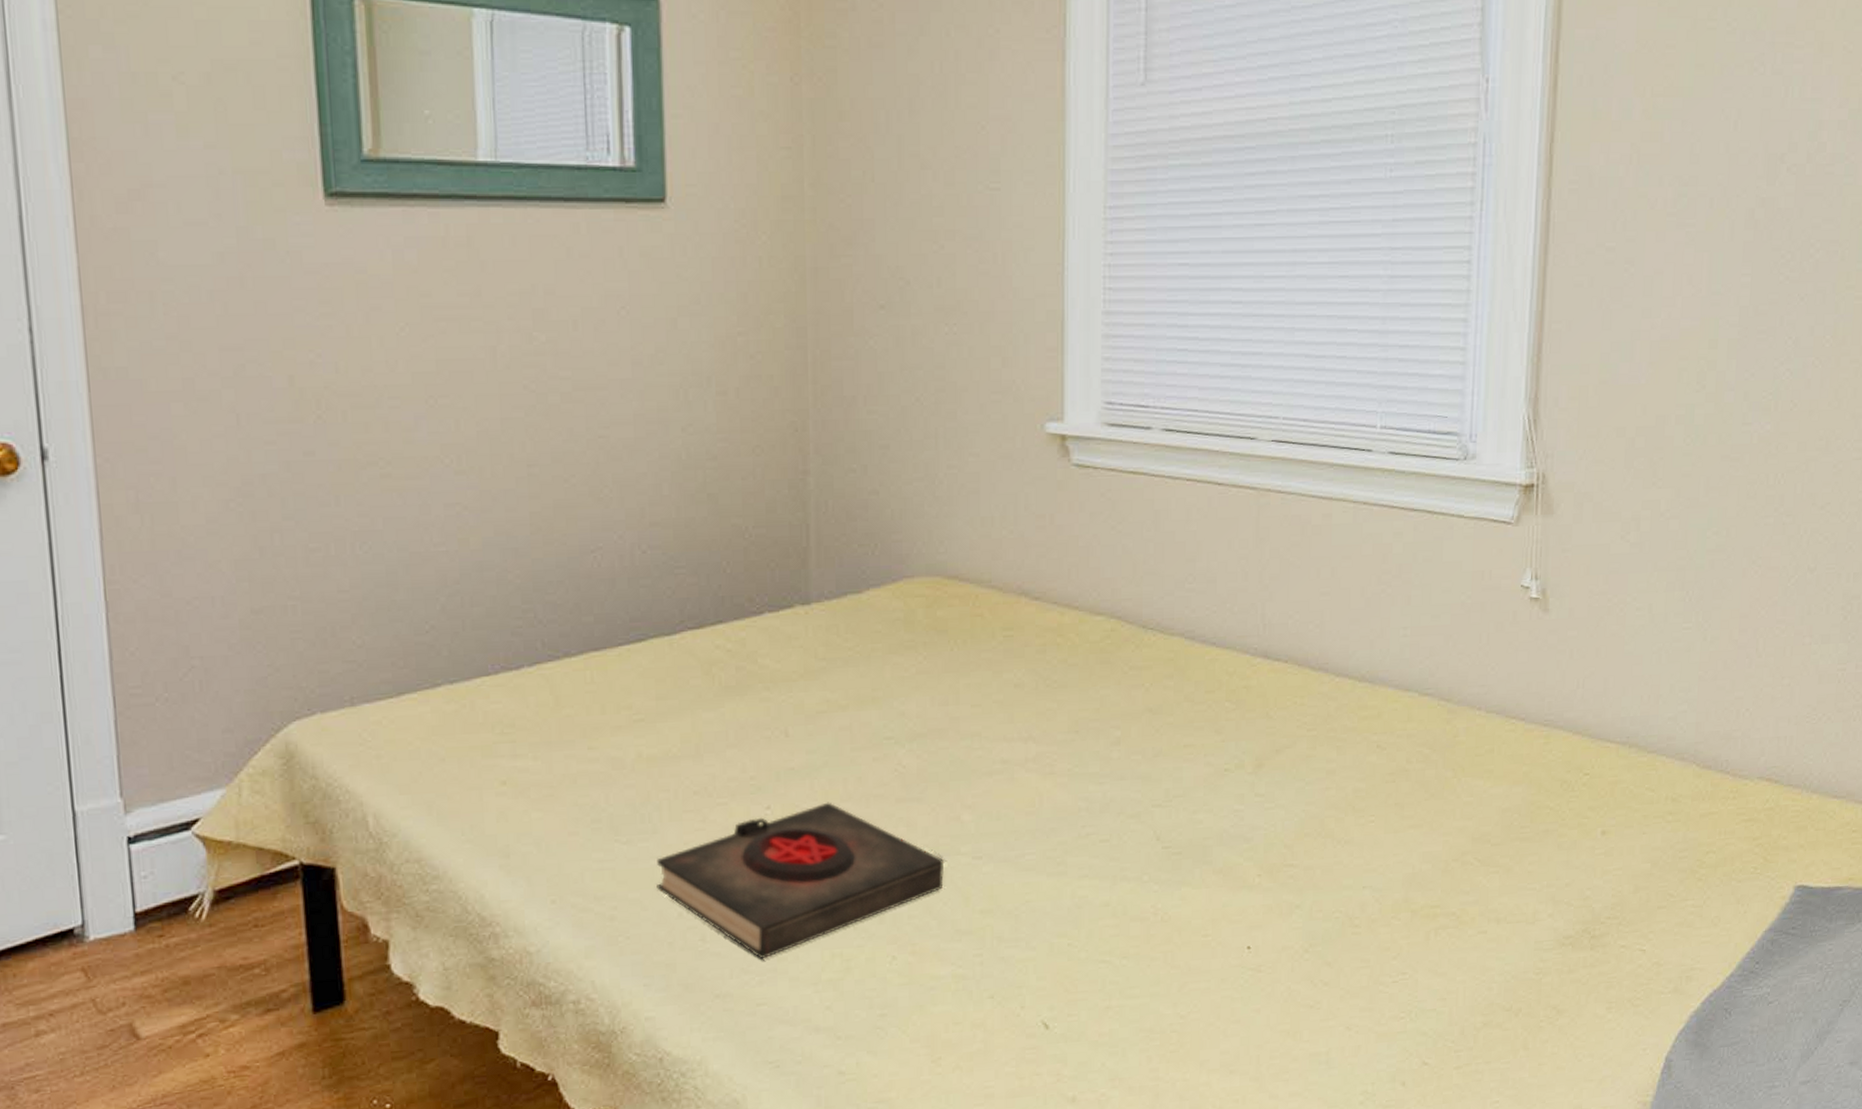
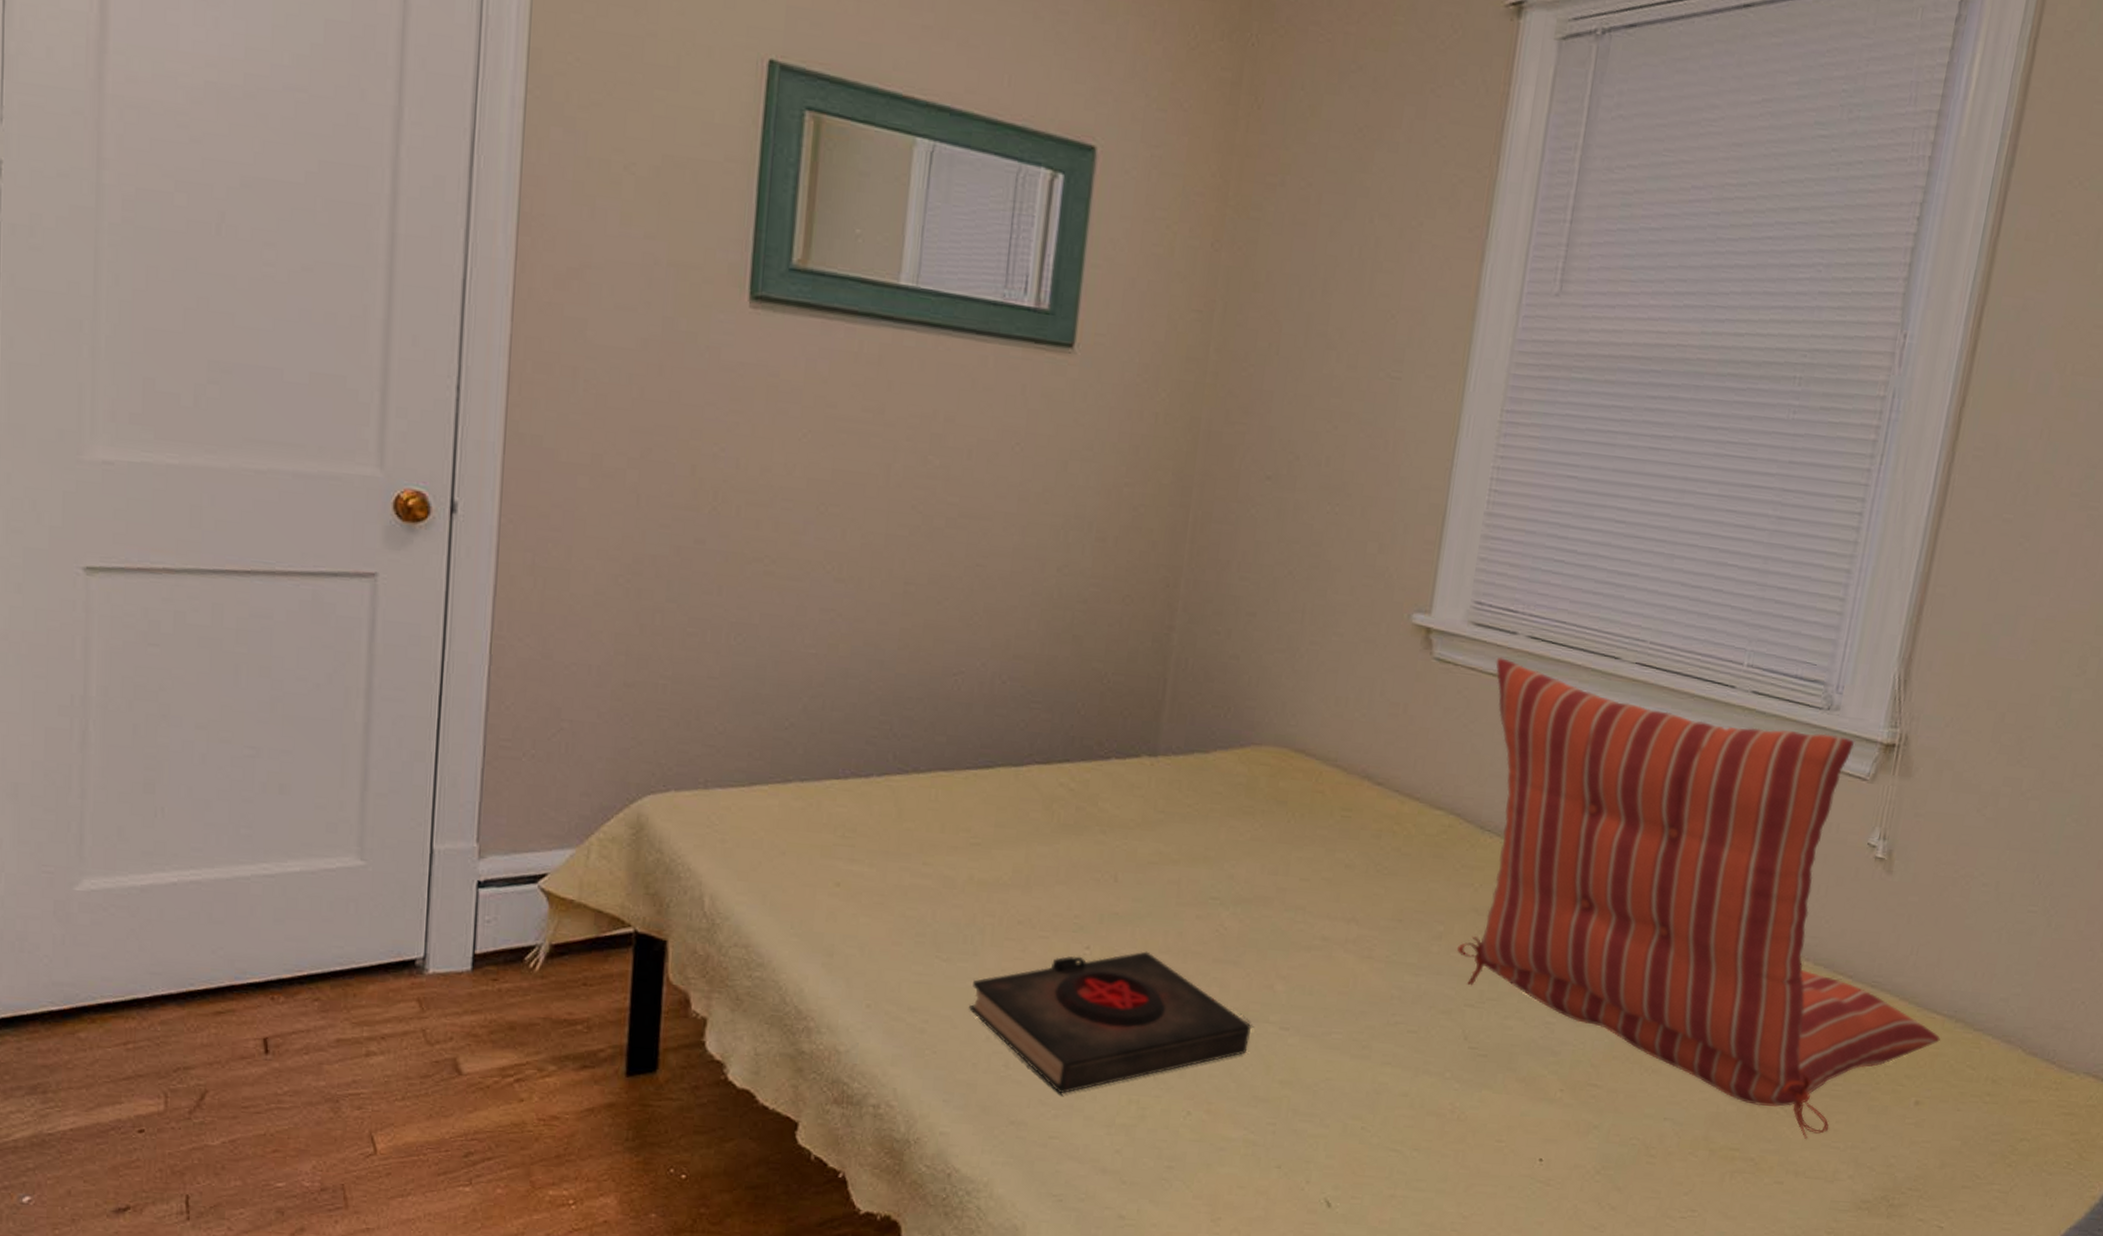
seat cushion: none [1134,453,1617,885] -> present [1456,656,1940,1139]

